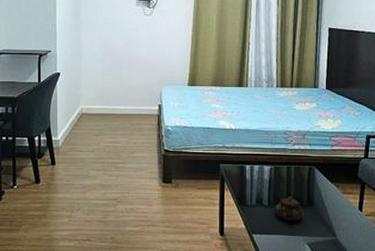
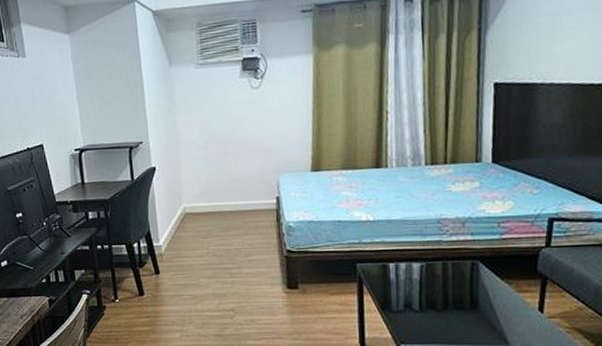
teapot: present [275,193,304,222] -> none [429,294,466,328]

